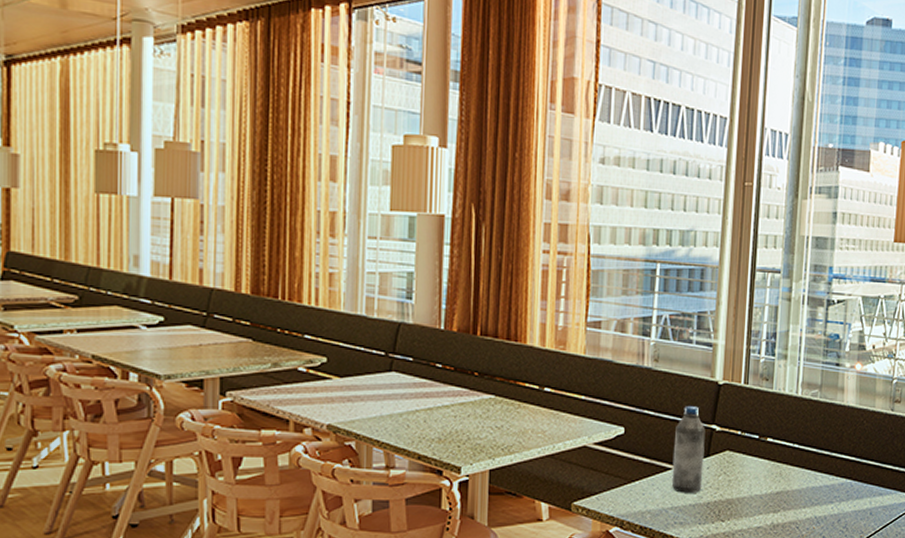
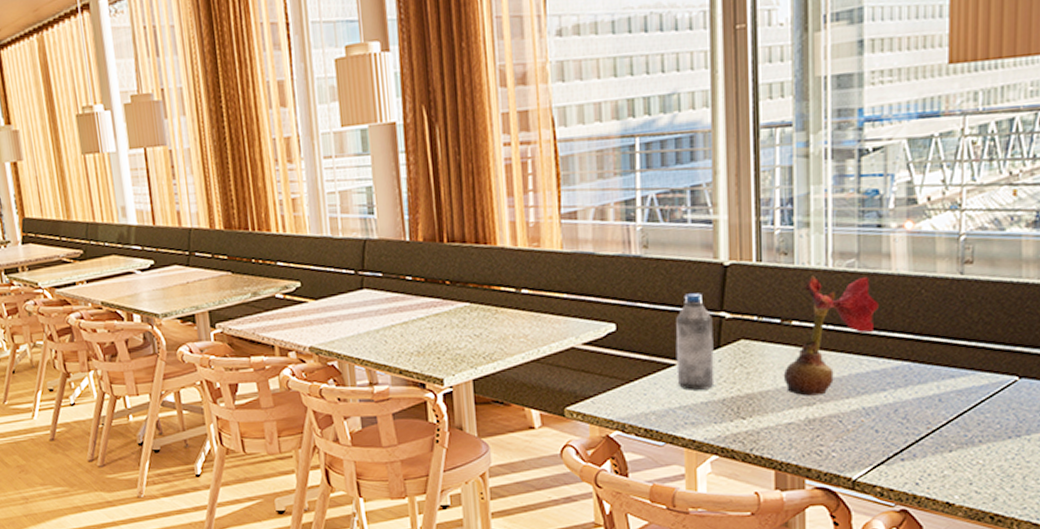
flower: none [756,400,833,504] -> present [783,275,878,396]

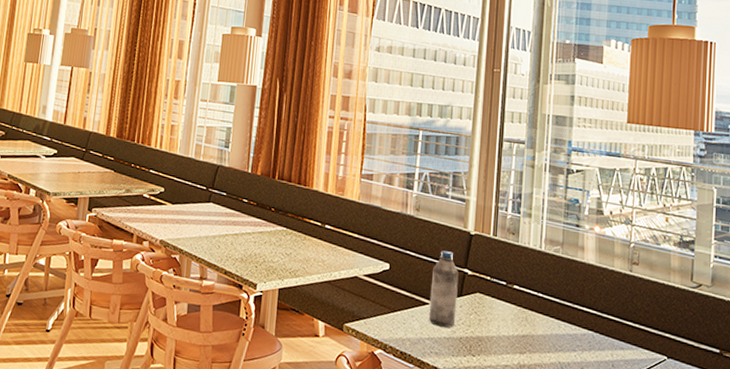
flower: present [783,275,878,396] -> none [504,253,574,347]

